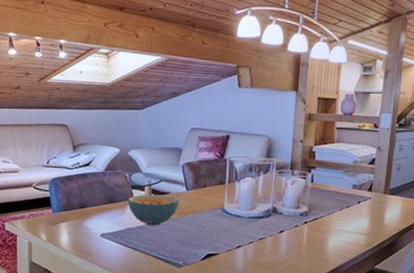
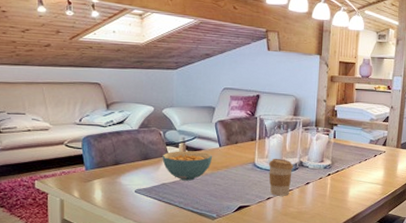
coffee cup: none [238,203,266,245] -> present [268,158,294,196]

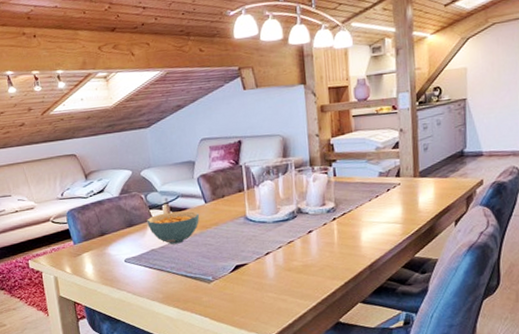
coffee cup: present [268,158,294,196] -> none [261,207,291,250]

